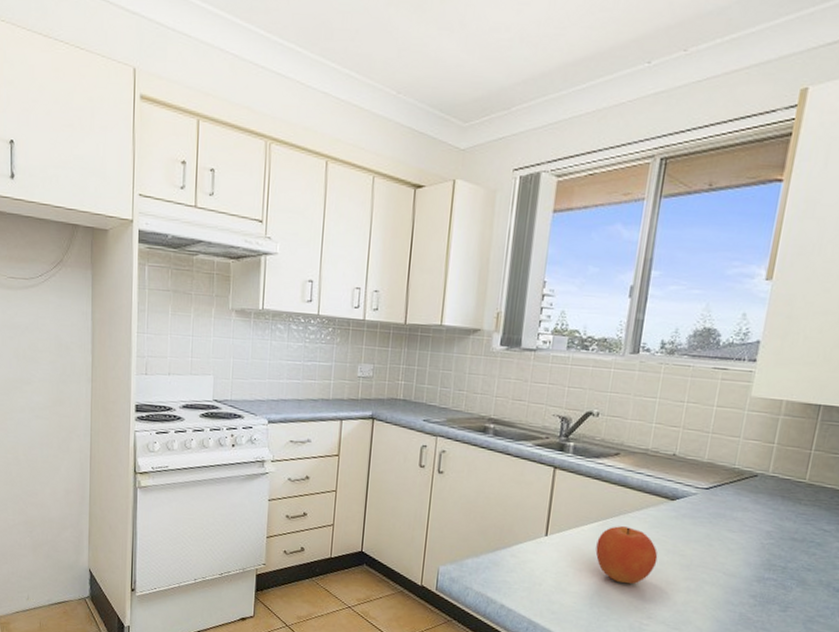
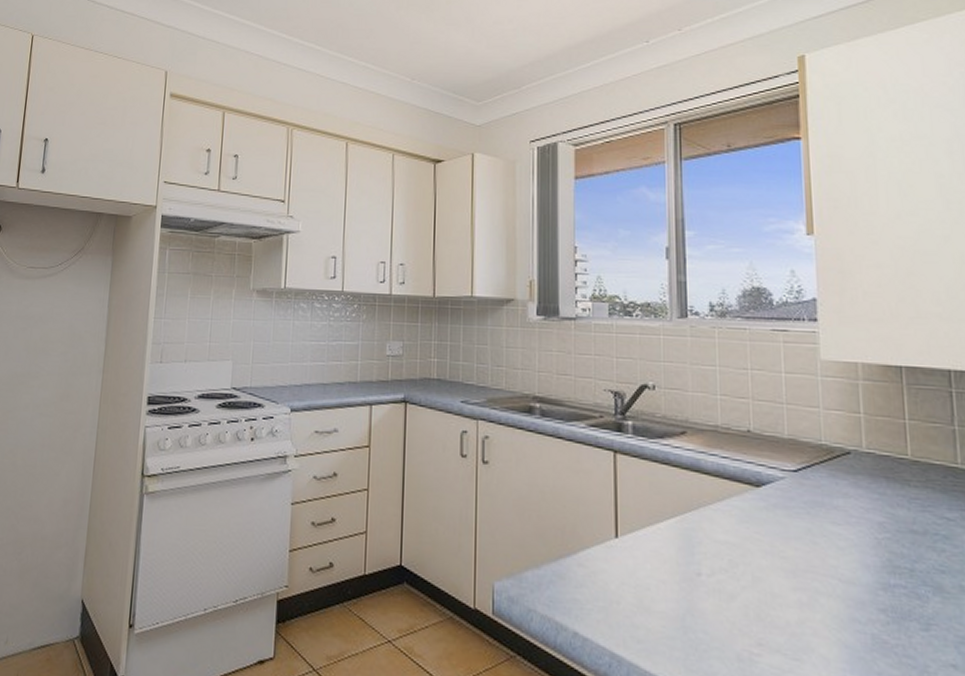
fruit: present [595,526,658,585] -> none [678,522,755,599]

